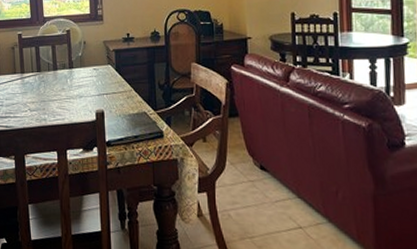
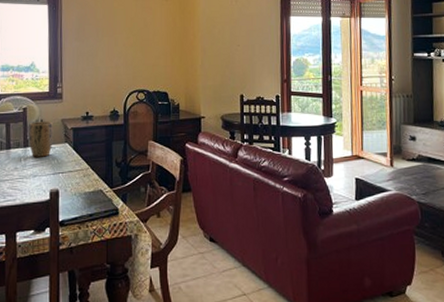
plant pot: none [73,43,97,78] -> present [28,121,54,157]

